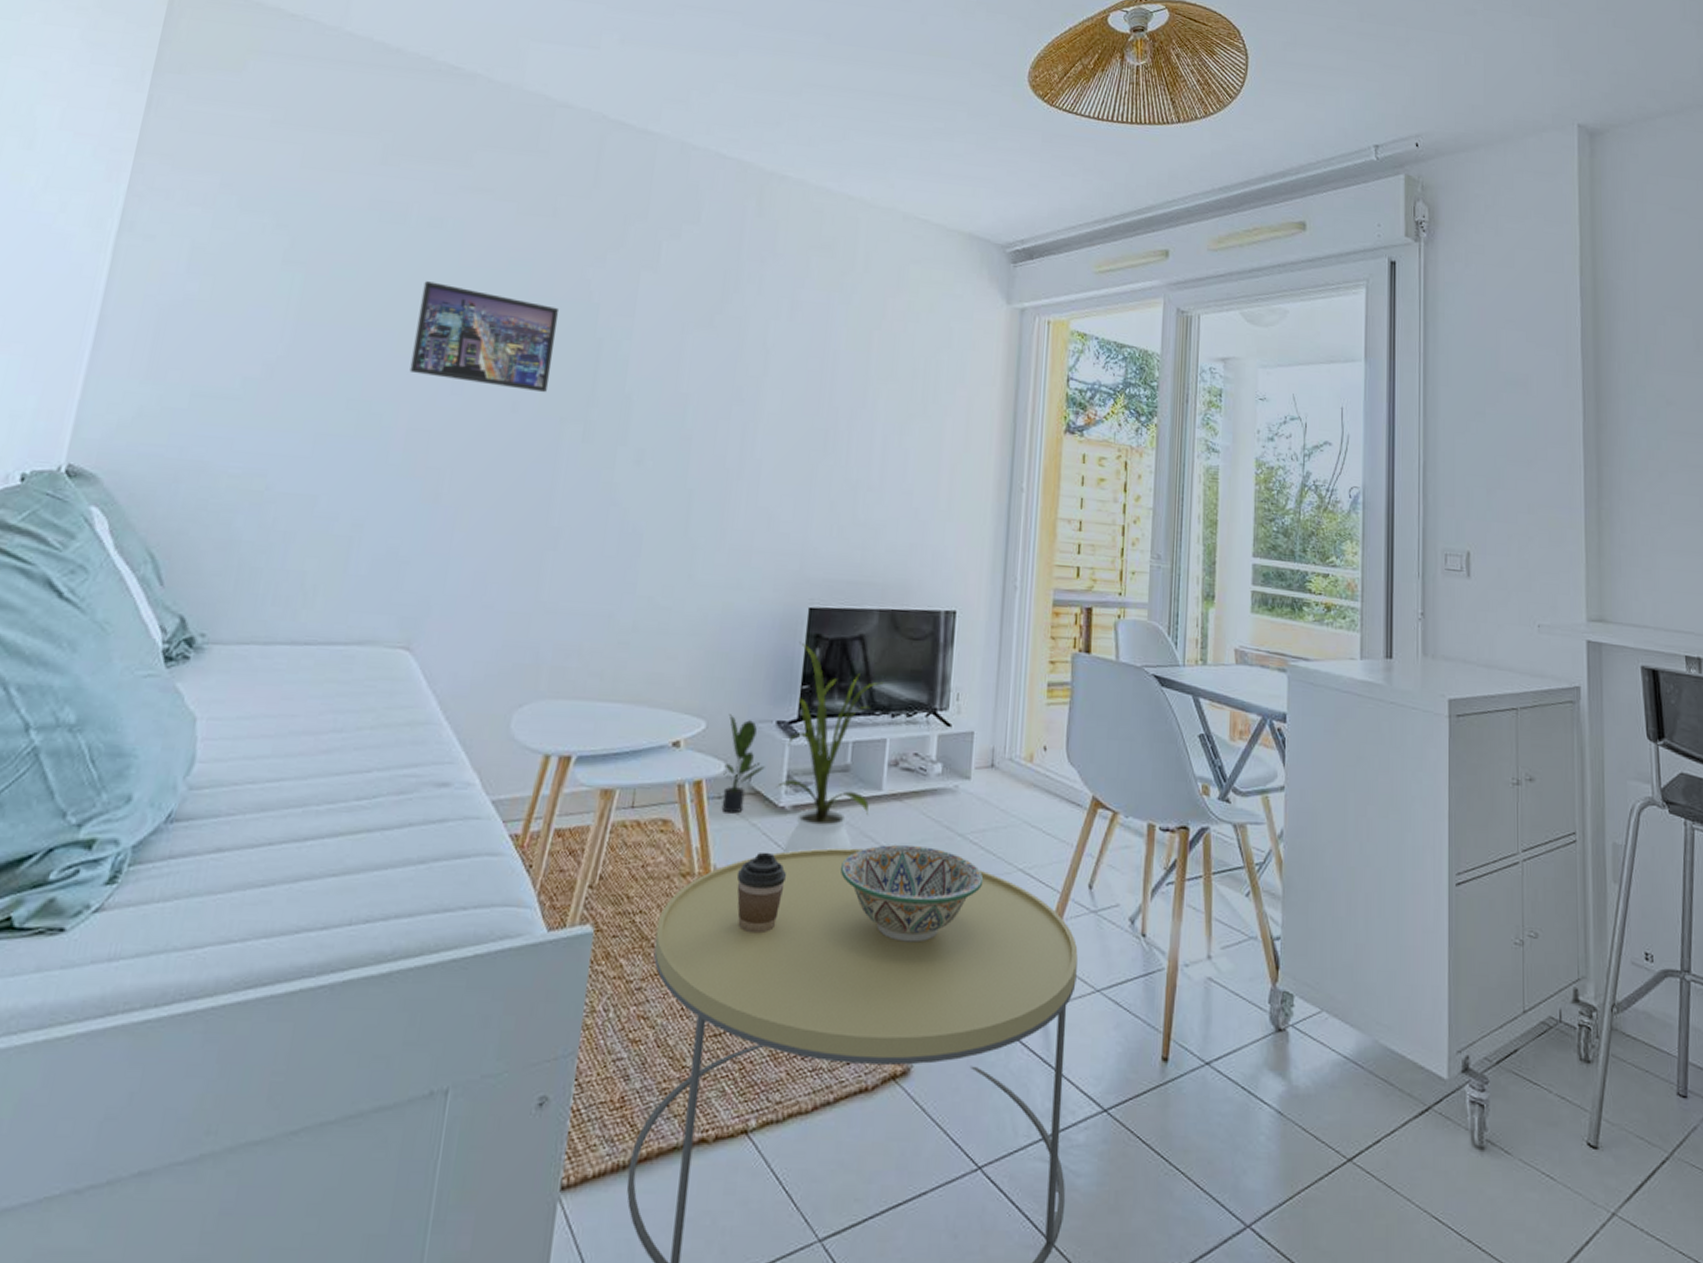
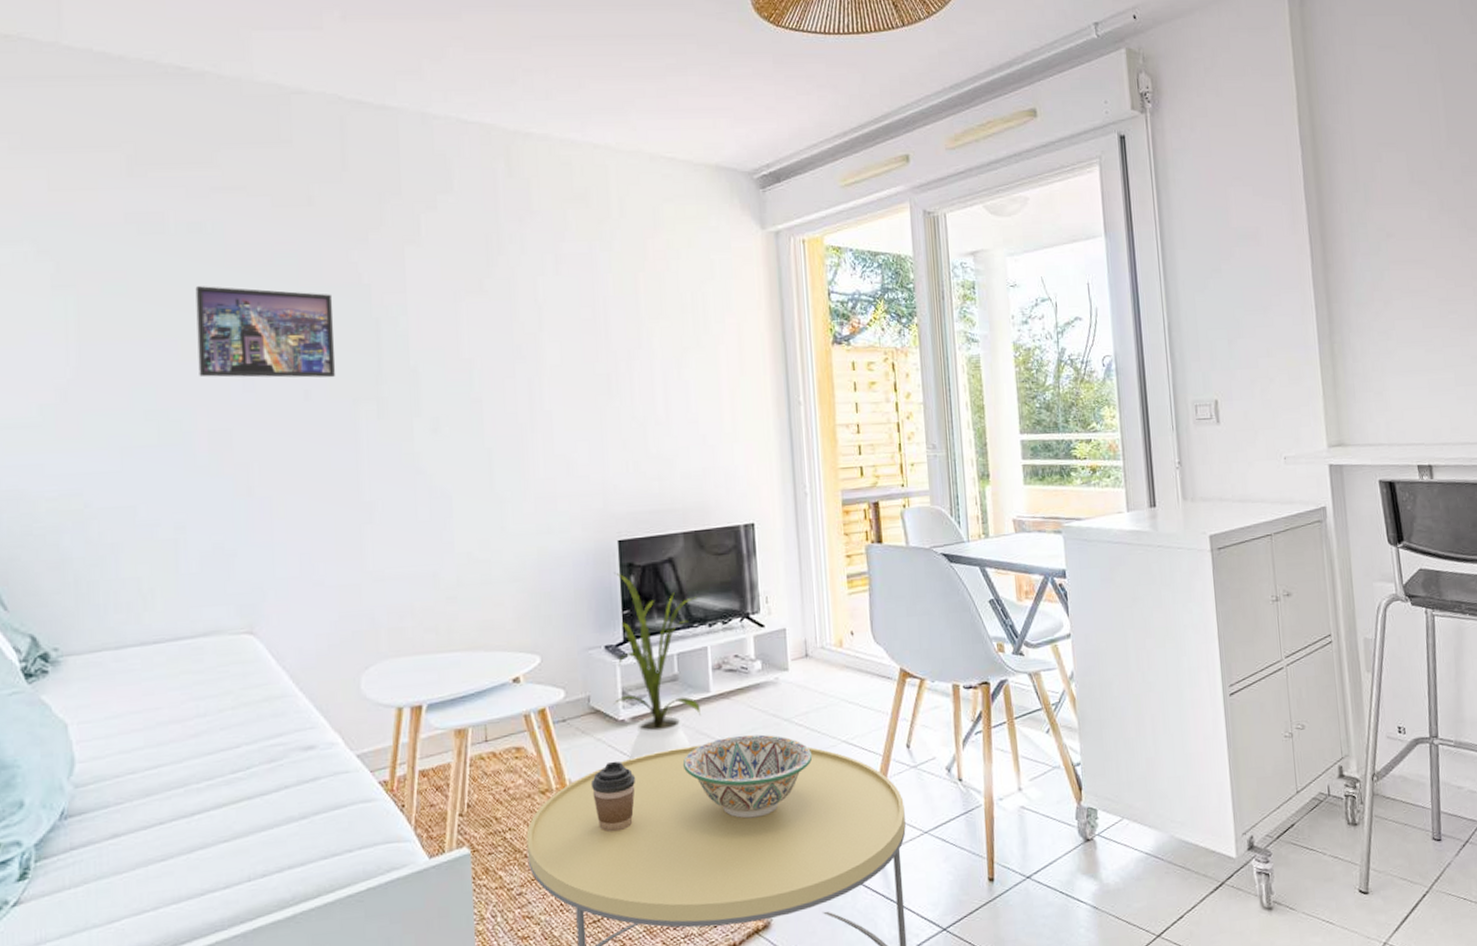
potted plant: present [721,714,765,814] -> none [560,646,601,733]

